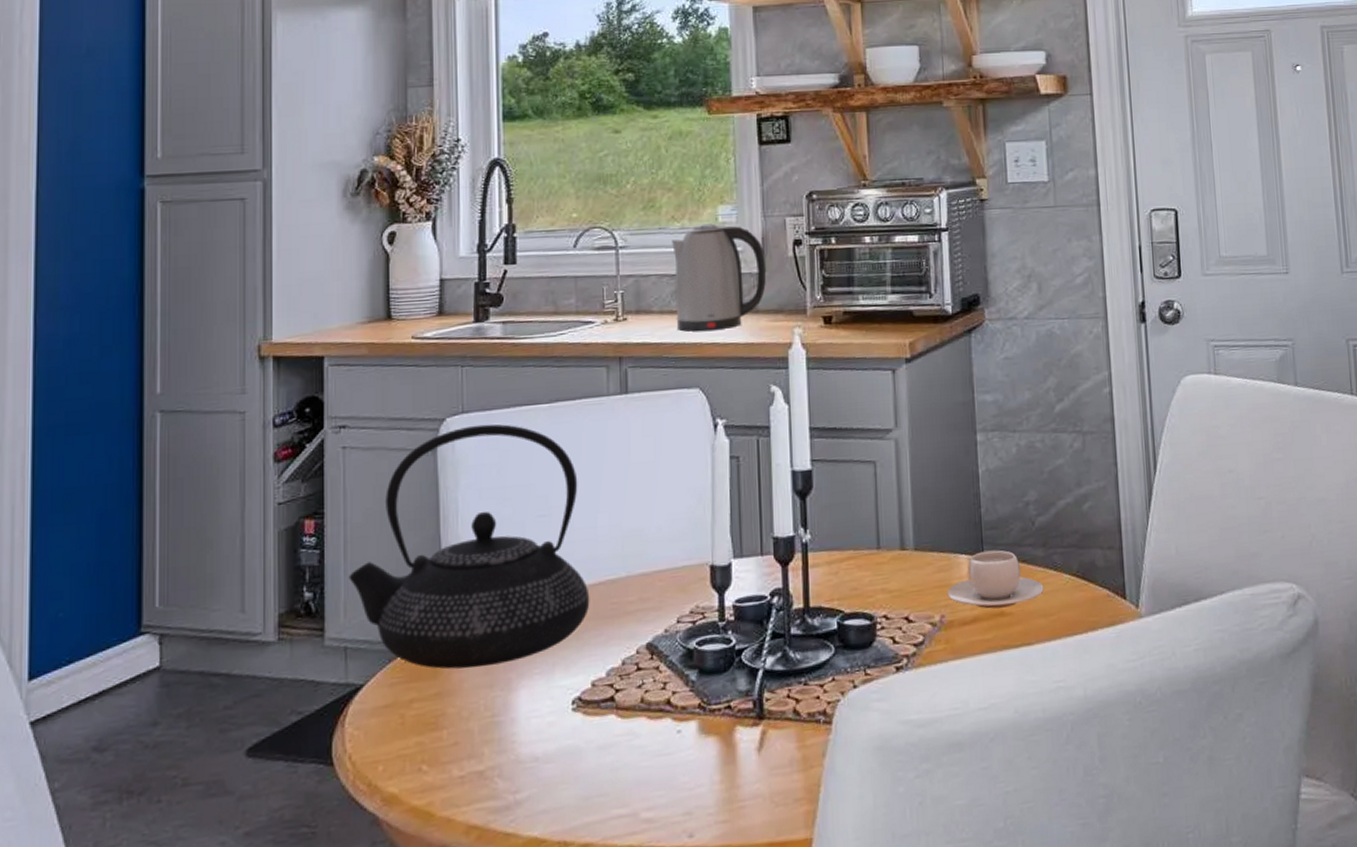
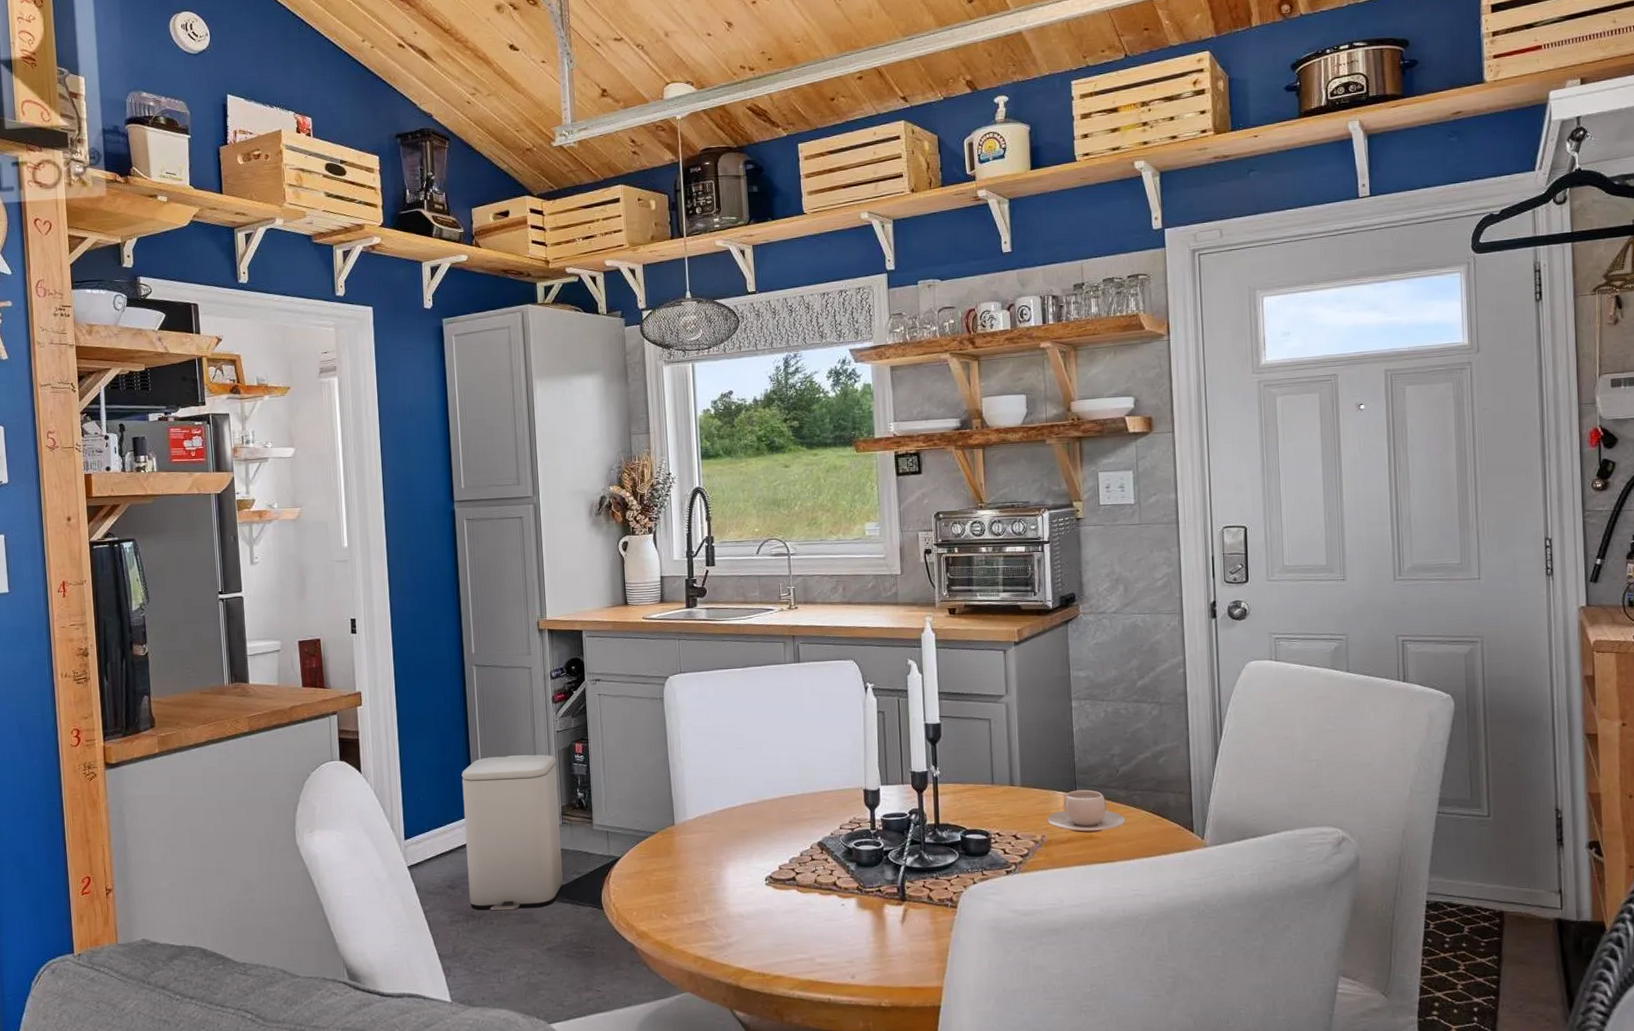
pedal bin: none [125,538,275,783] -> present [461,754,564,911]
teapot: present [348,424,590,669] -> none [607,681,776,851]
kettle: present [672,223,766,332] -> none [830,536,903,618]

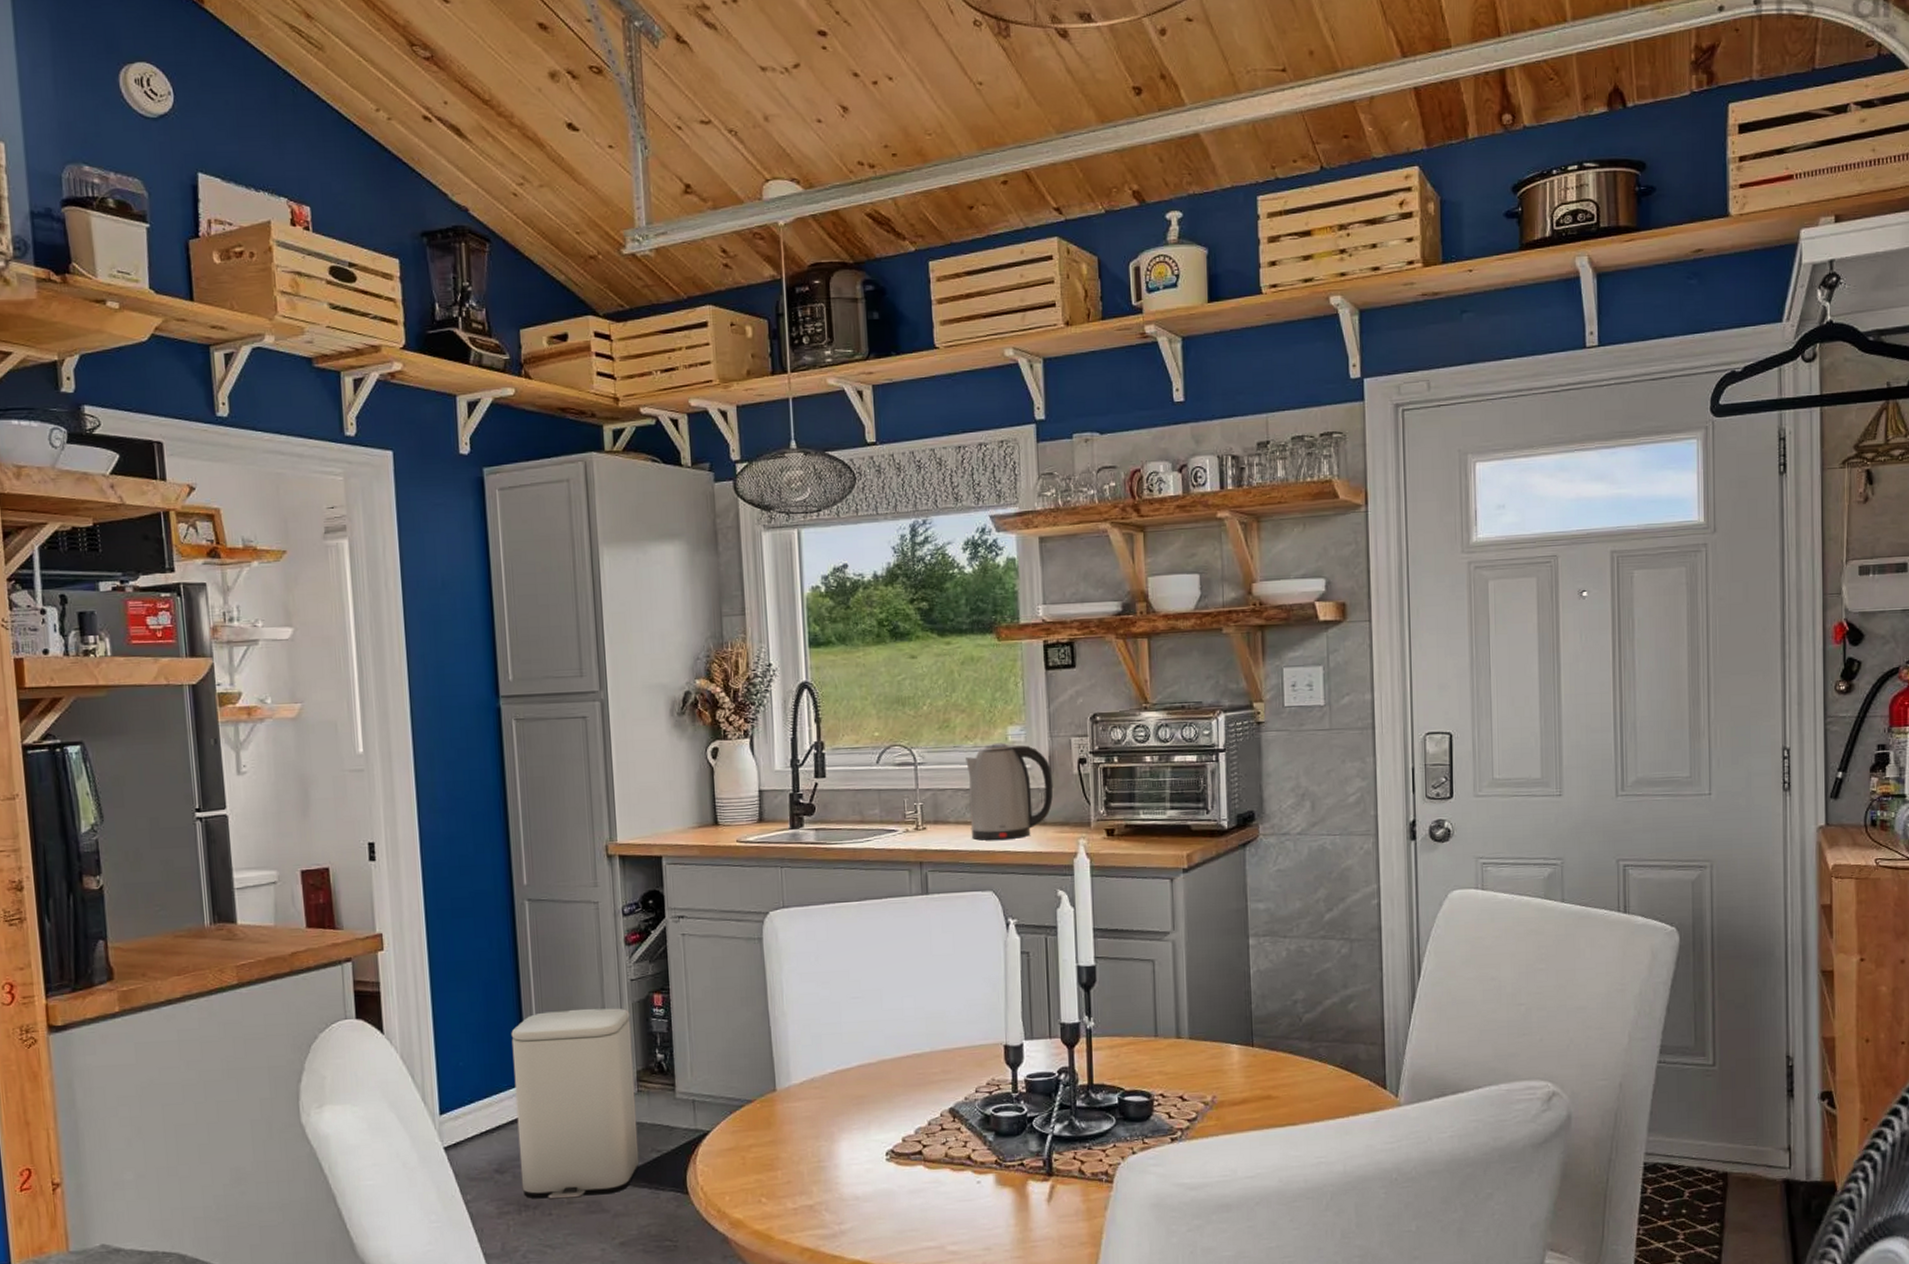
kettle: none [830,536,903,618] -> present [966,742,1053,840]
teacup: present [1047,789,1125,833] -> none [1219,1041,1309,1092]

